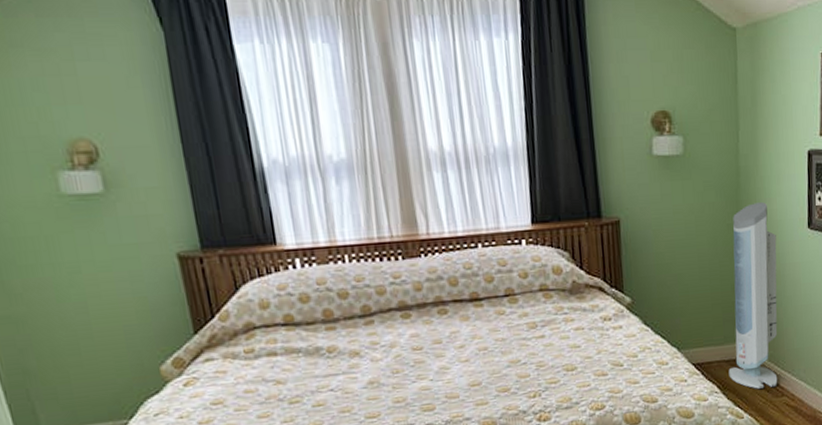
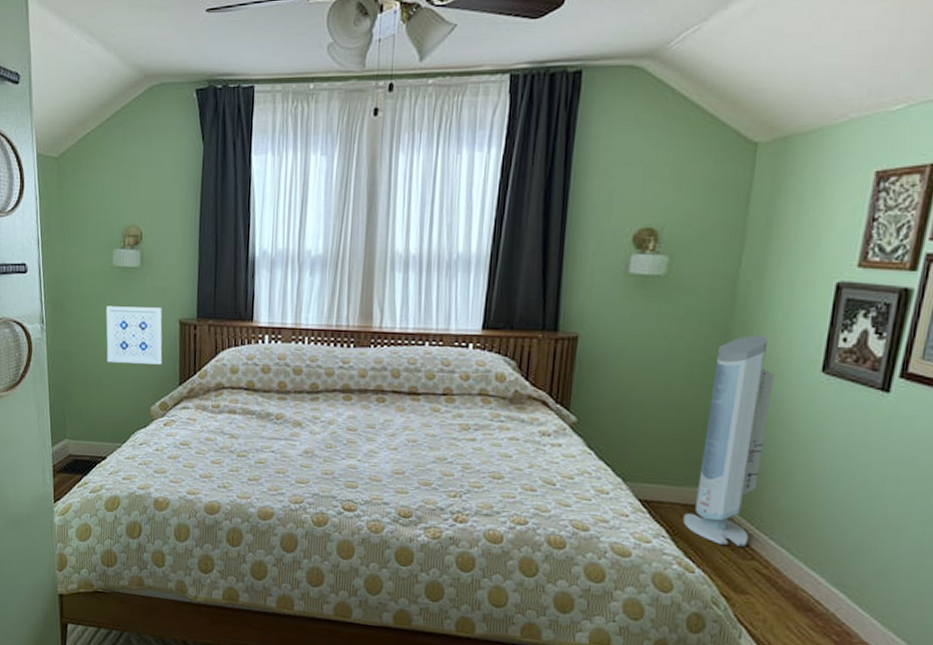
wall art: none [64,242,165,320] -> present [106,306,163,365]

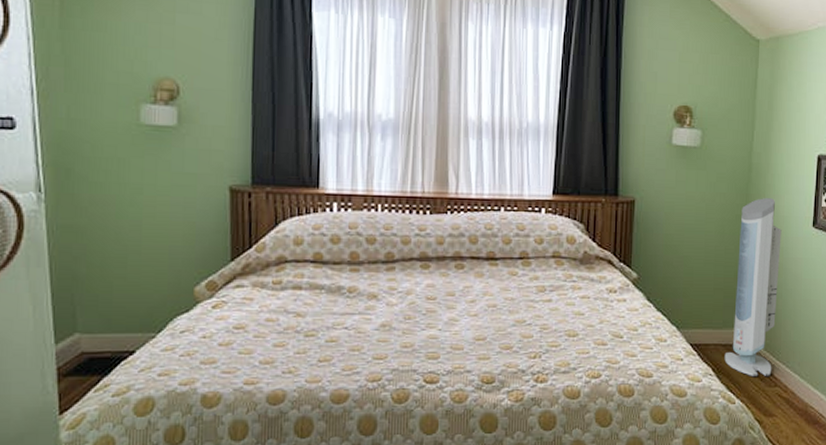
wall art: present [106,306,163,365] -> none [132,170,209,238]

